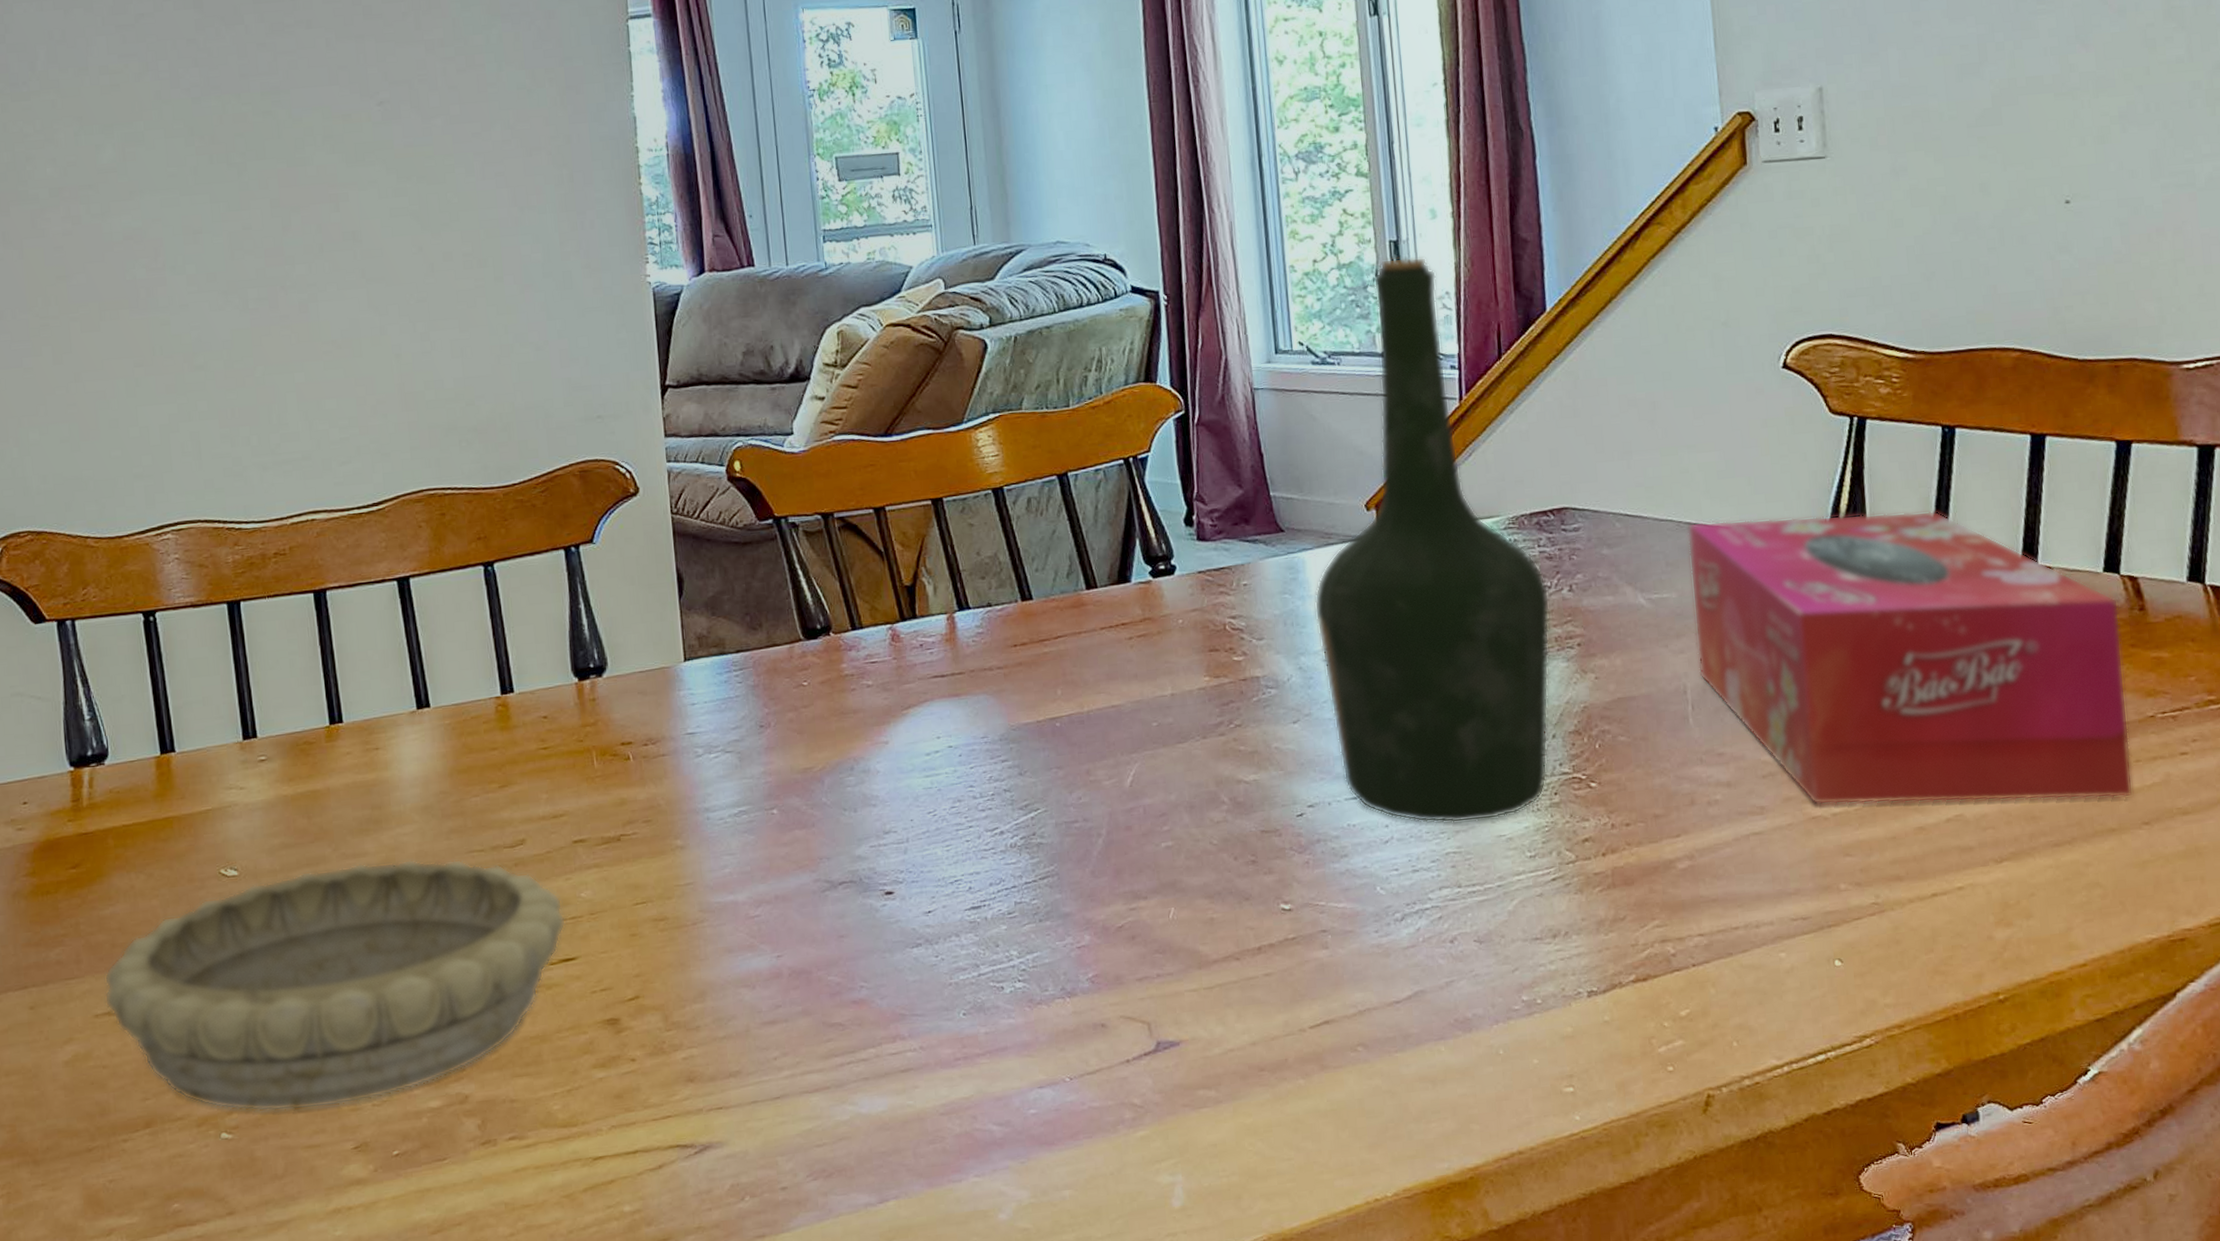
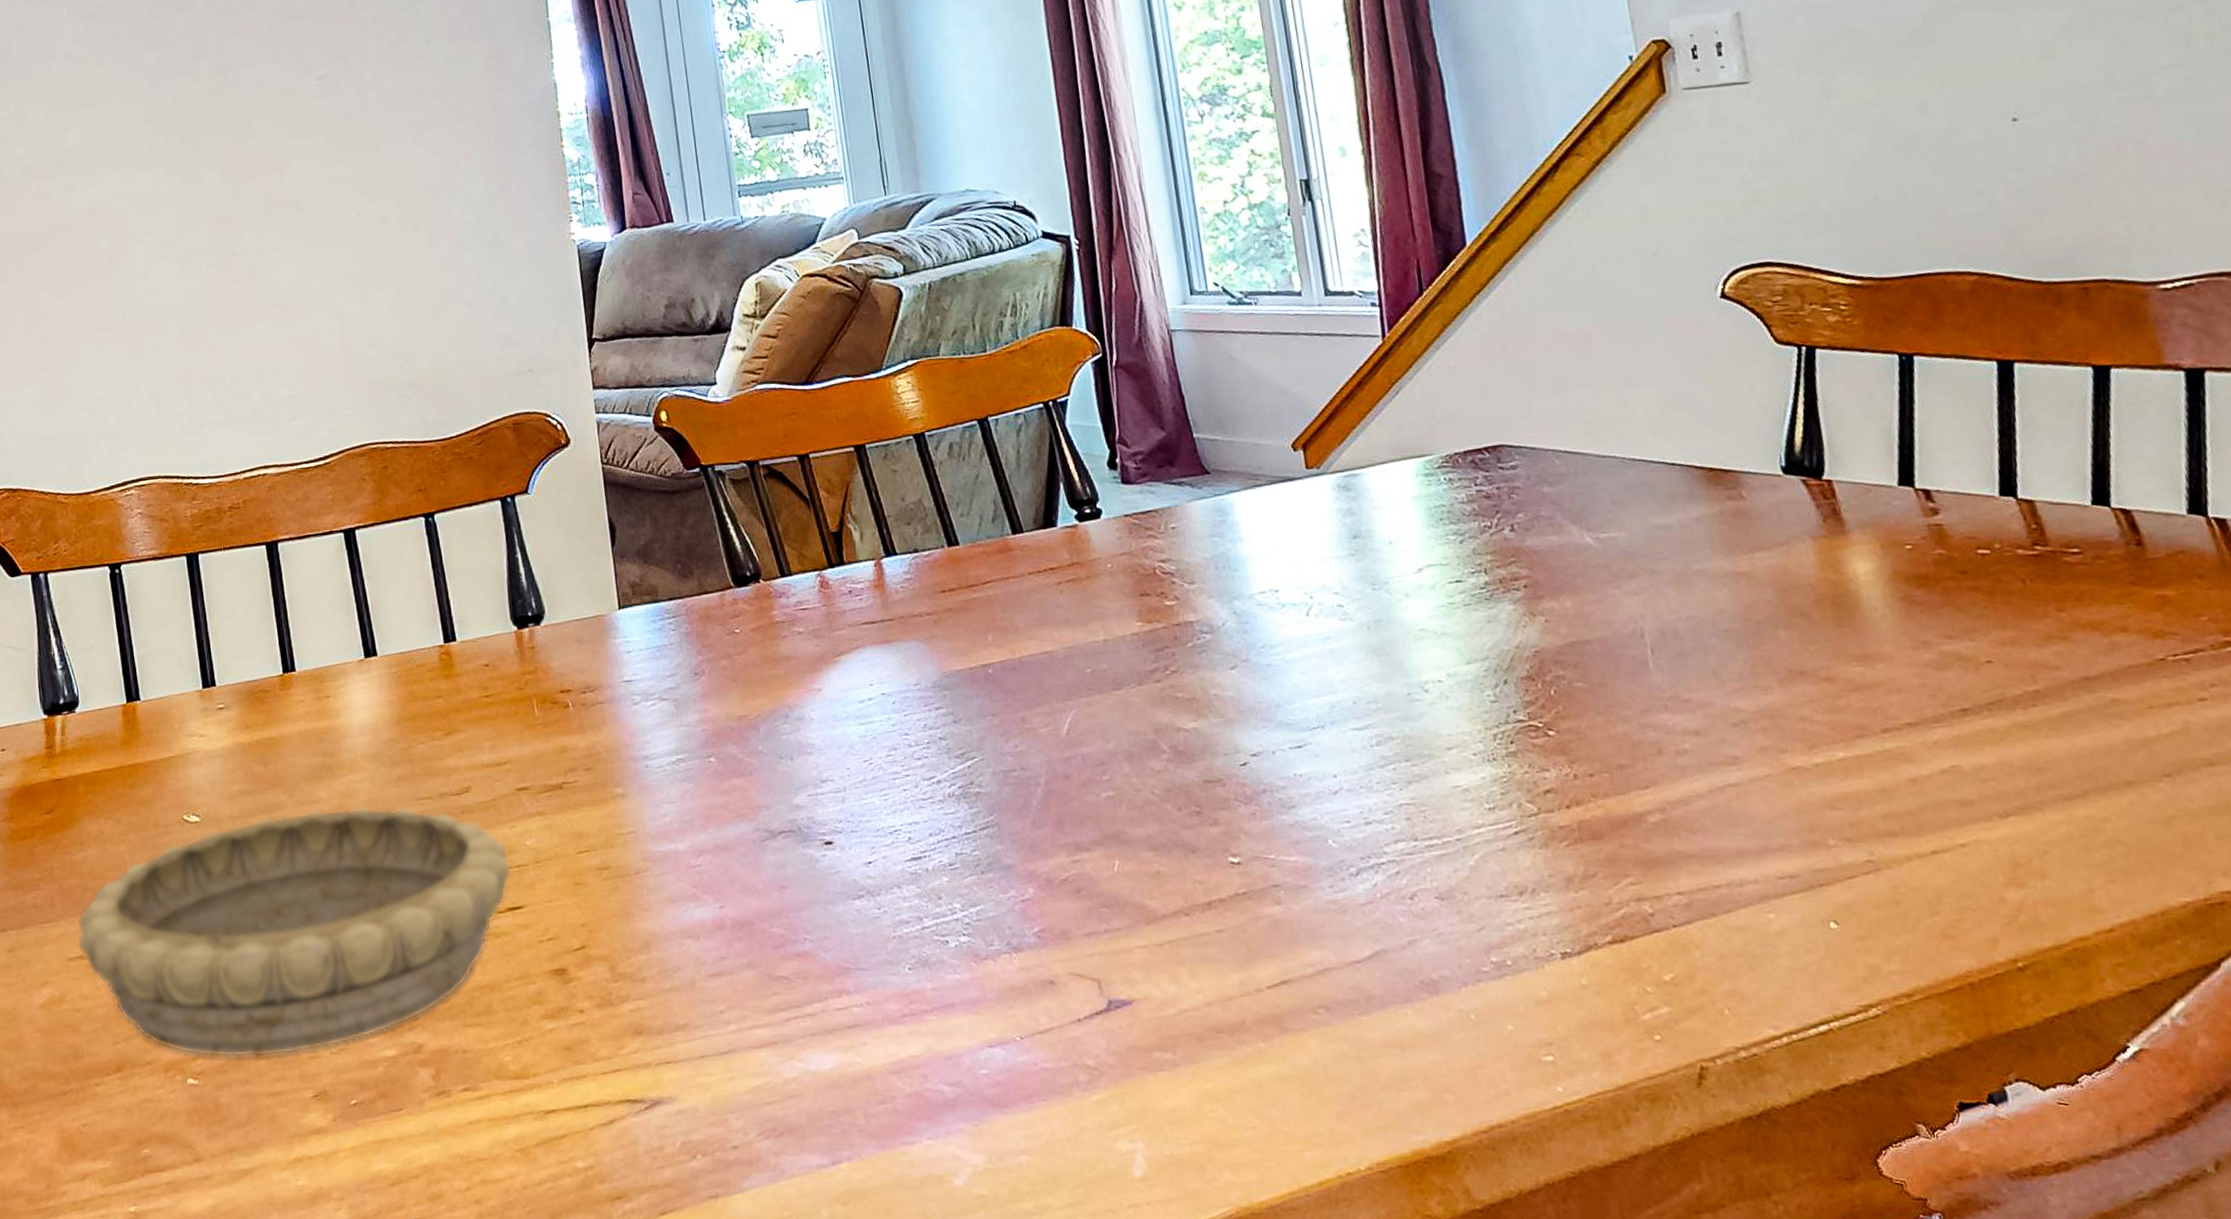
bottle: present [1314,257,1550,823] -> none [1245,194,1502,774]
tissue box: present [1687,511,2134,805] -> none [1631,443,2150,755]

